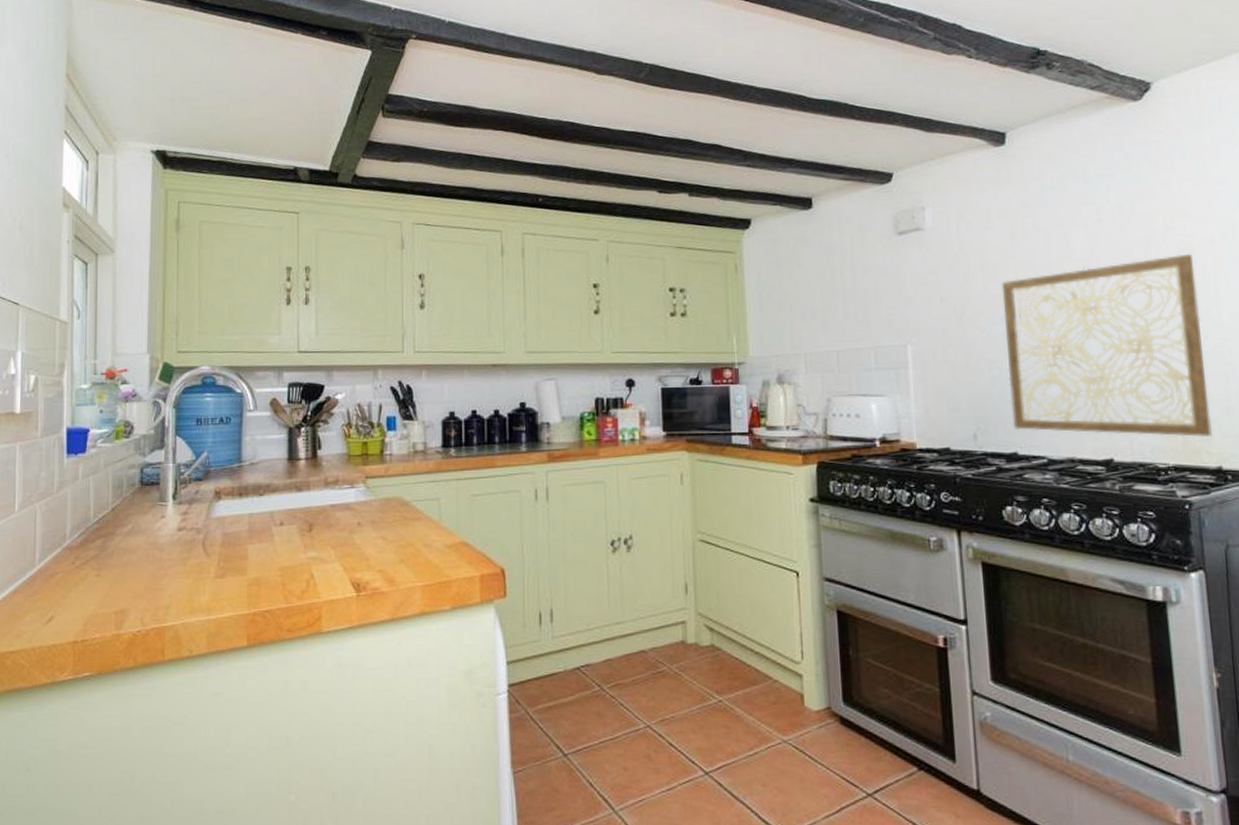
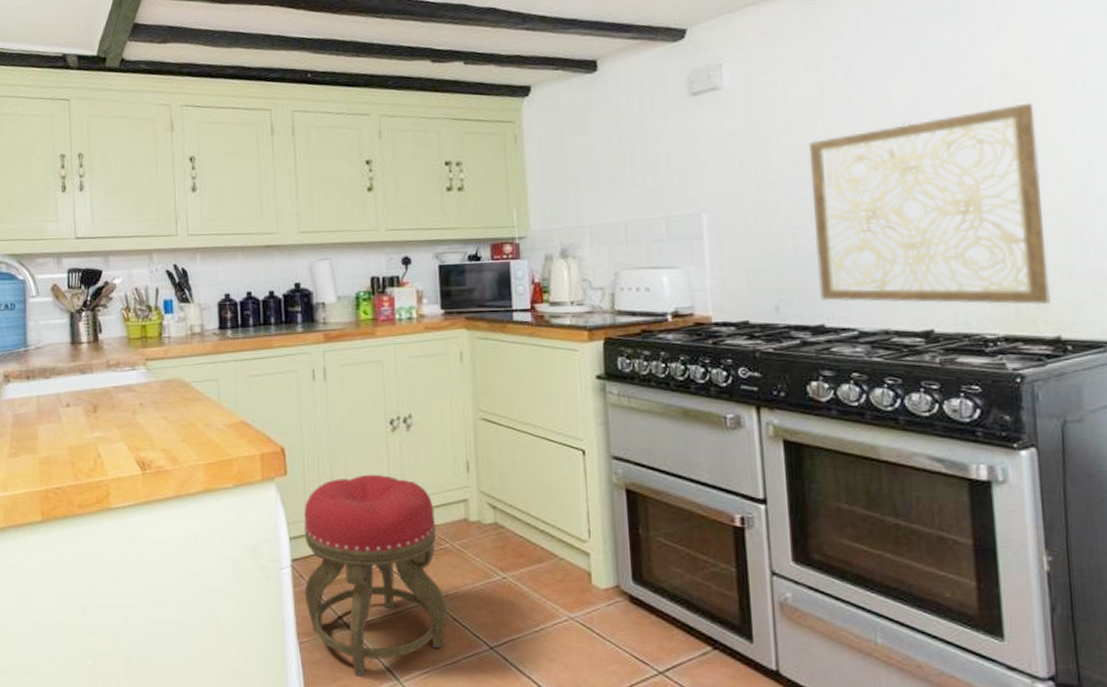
stool: none [520,596,664,805] -> present [303,474,448,675]

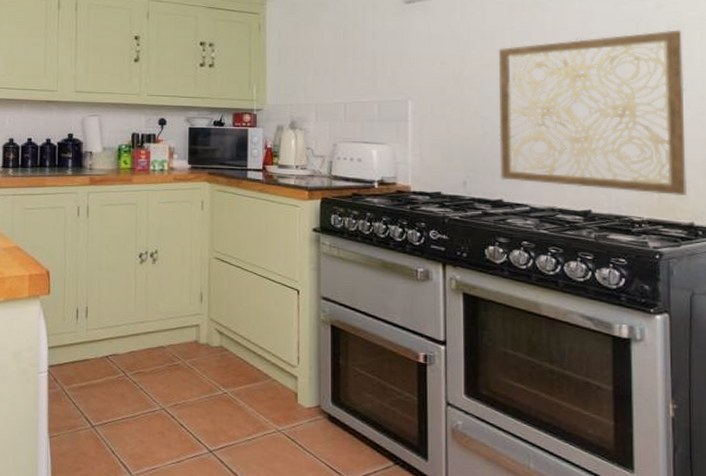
stool: present [303,474,448,675] -> none [57,298,177,468]

